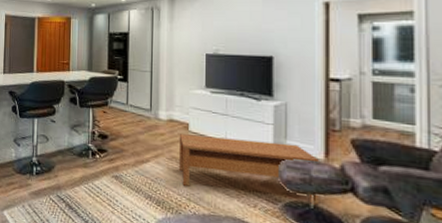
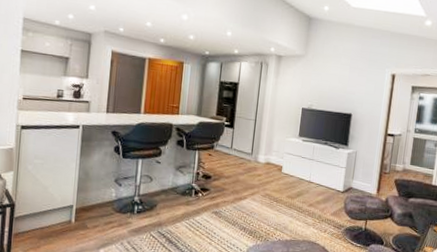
coffee table: present [179,134,319,205] -> none [271,175,373,228]

